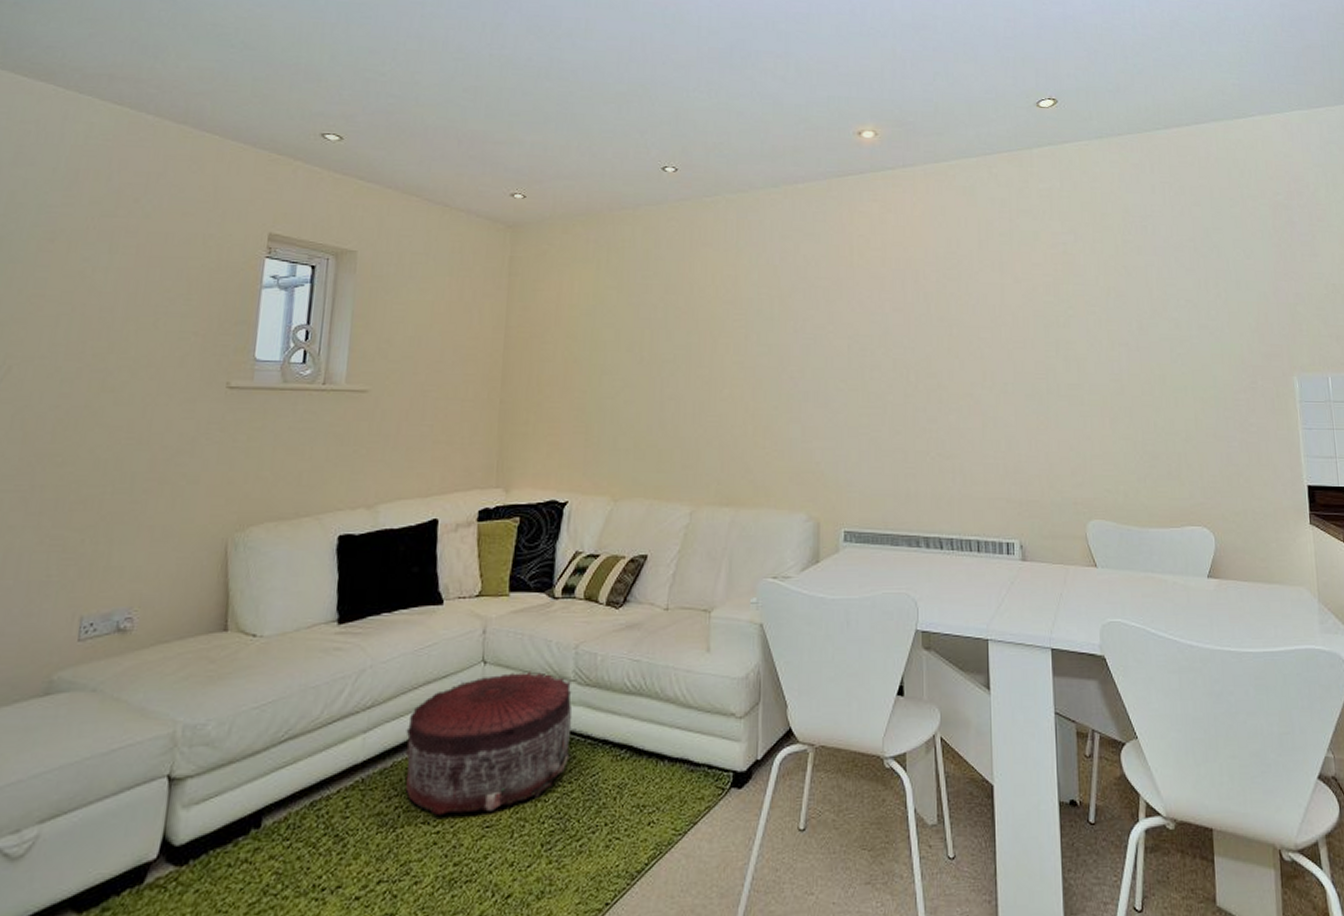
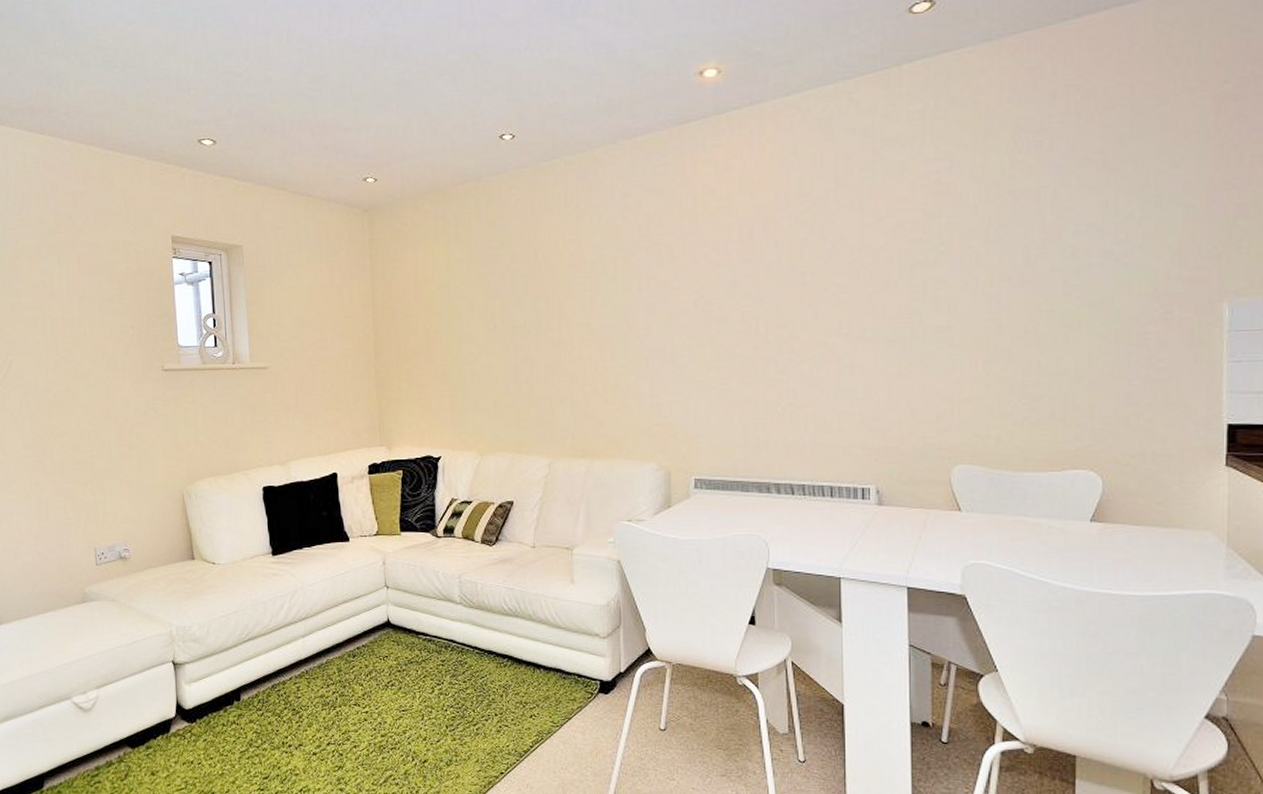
pouf: present [405,671,573,816] -> none [333,595,462,701]

